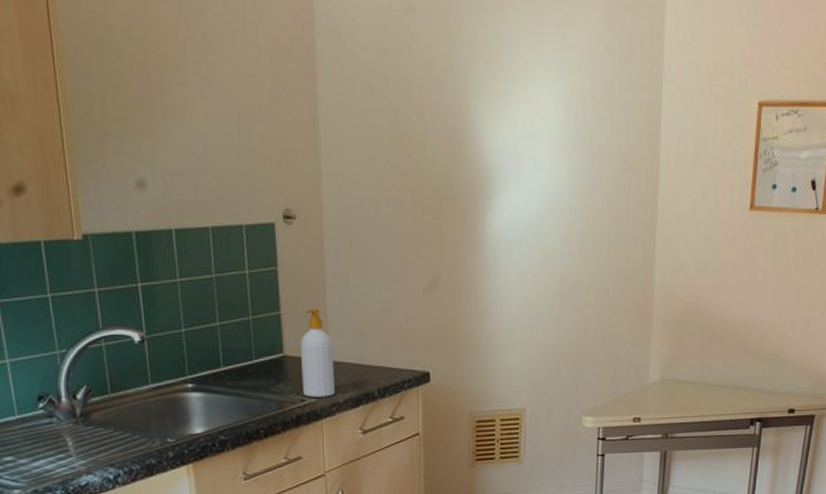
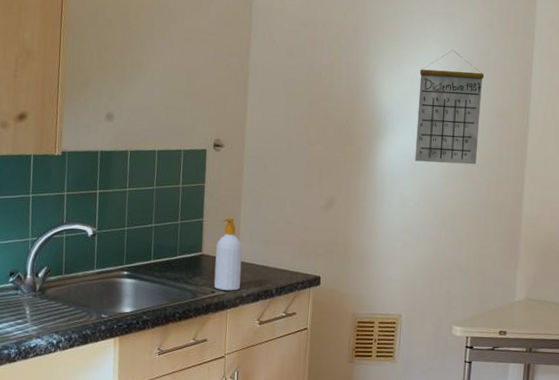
calendar: none [530,82,607,227] -> present [415,50,485,165]

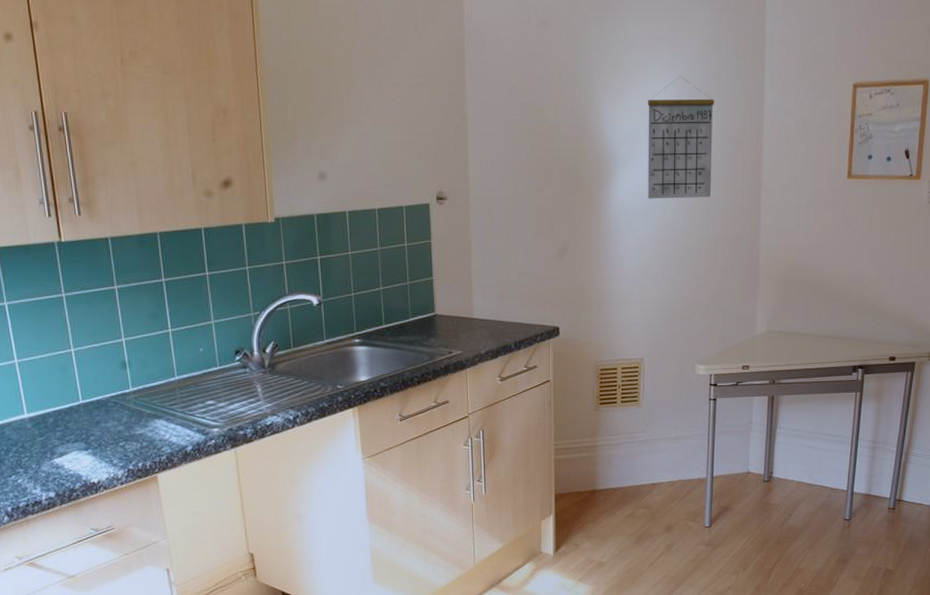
soap bottle: present [213,218,242,291] -> none [449,274,478,350]

